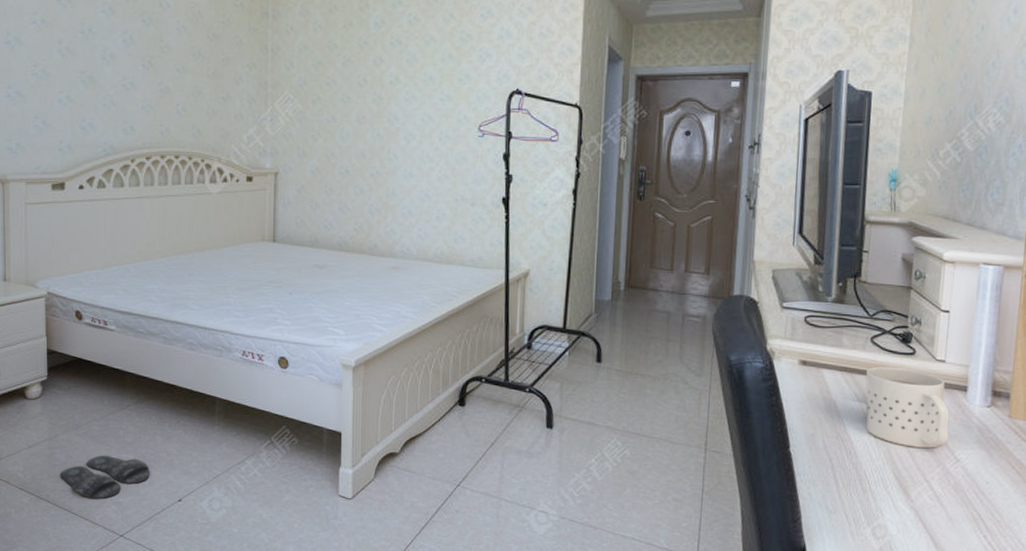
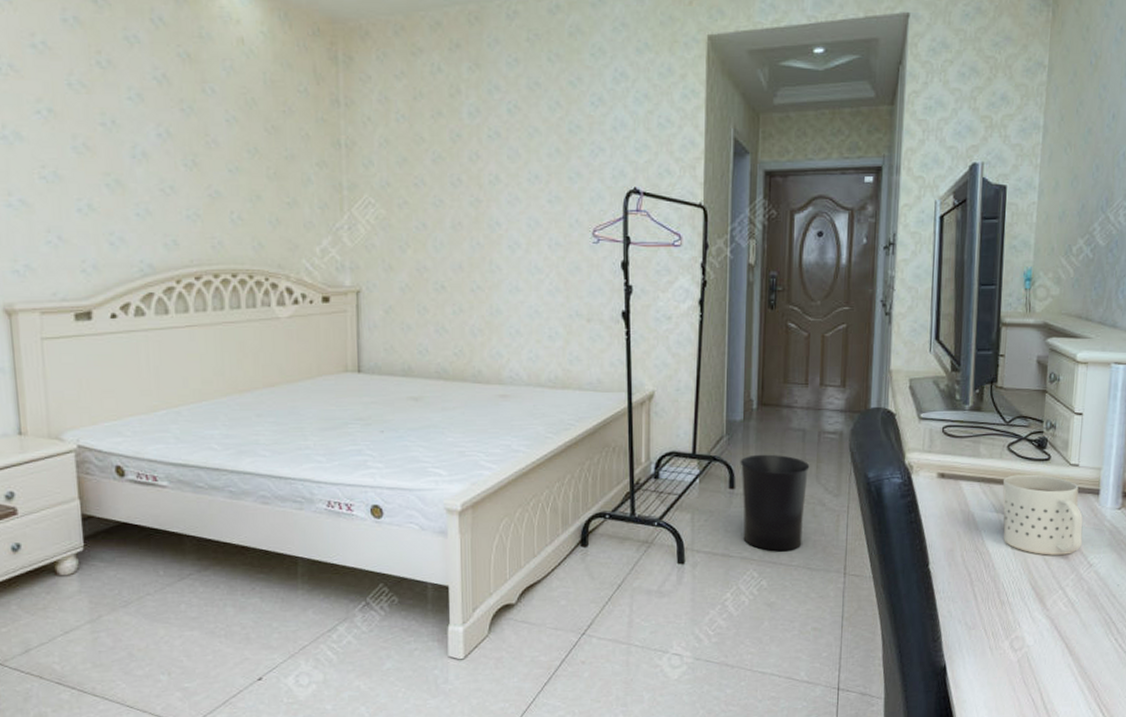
slippers: present [59,455,150,499] -> none [107,634,221,688]
waste bin: none [607,332,674,424] -> present [740,454,810,552]

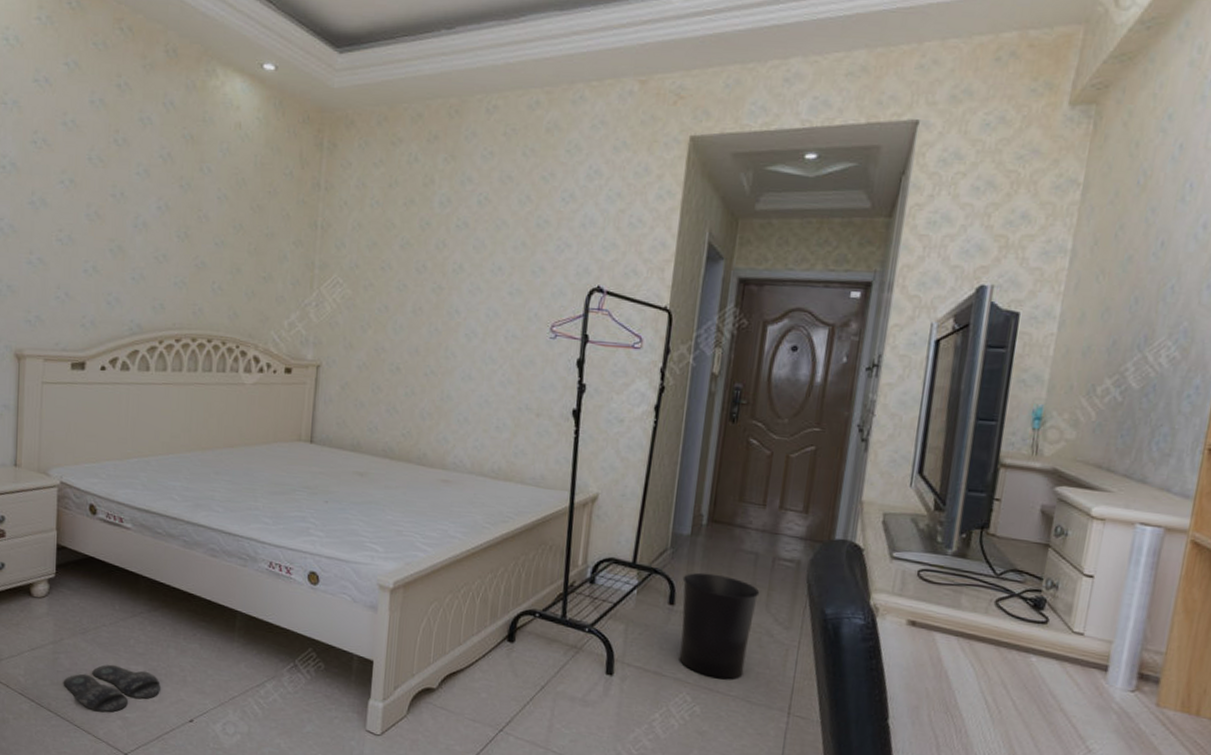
slippers: none [107,634,221,688] -> present [63,664,160,713]
mug: present [1002,474,1083,555] -> none [981,634,1085,734]

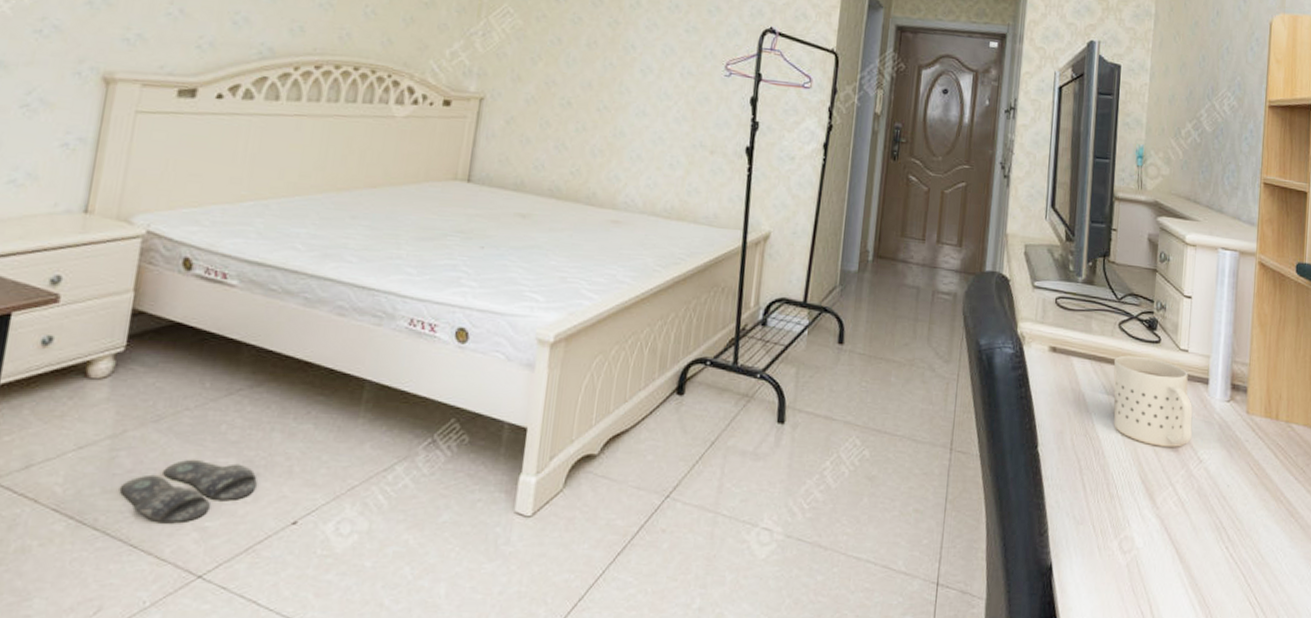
waste bin: present [679,572,760,680] -> none [848,309,922,419]
mug: none [981,634,1085,734] -> present [1113,355,1193,447]

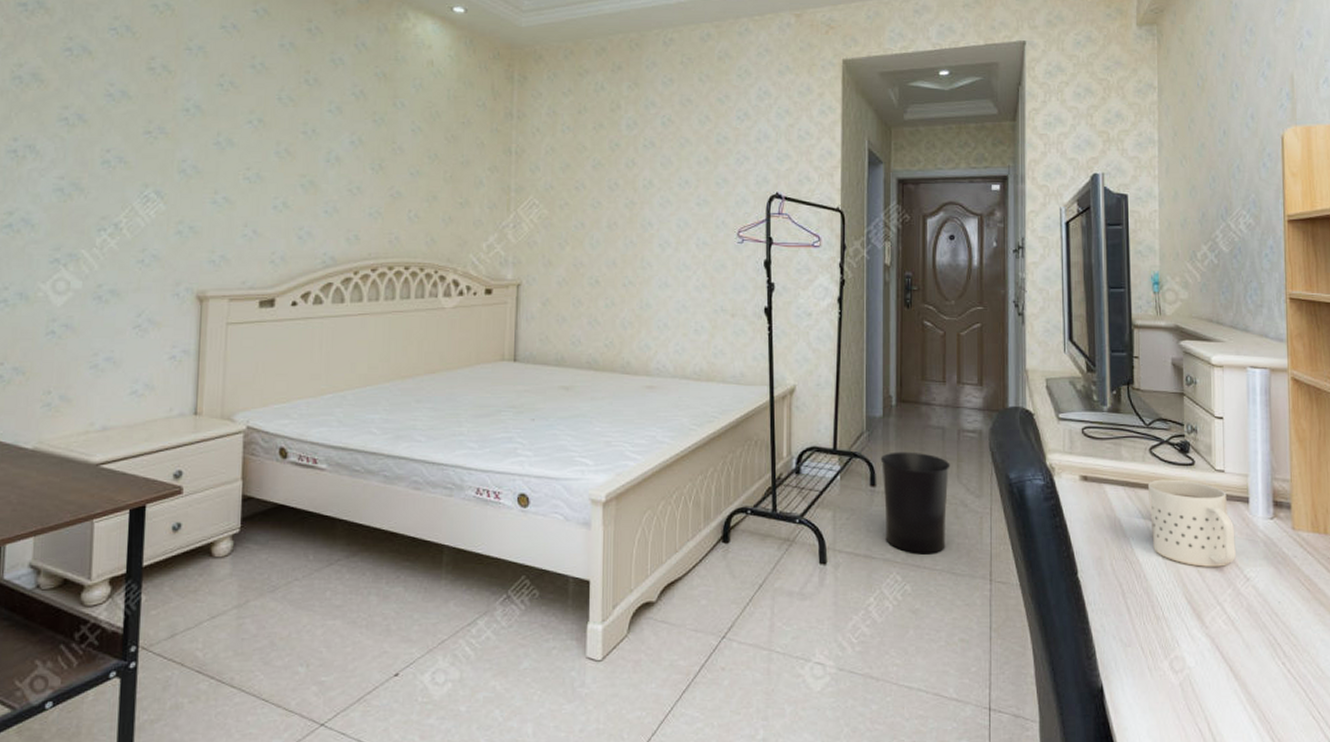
slippers: present [119,459,257,524] -> none [248,622,361,680]
waste bin: none [848,309,922,419] -> present [880,452,950,555]

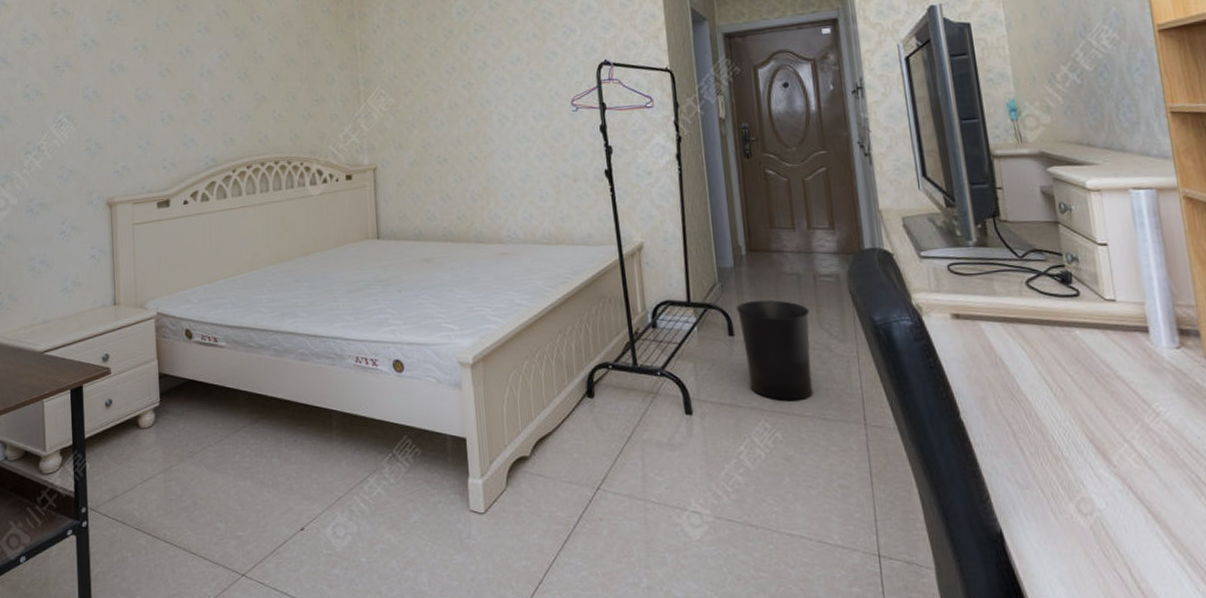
mug: present [1147,479,1237,567] -> none [1028,311,1141,403]

